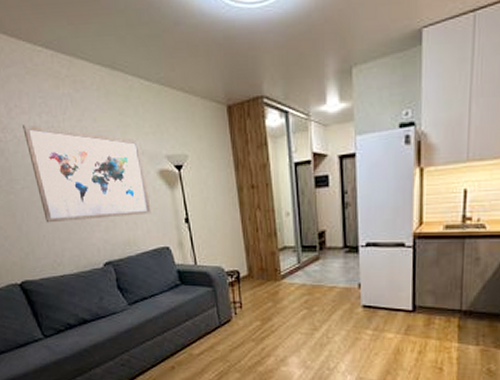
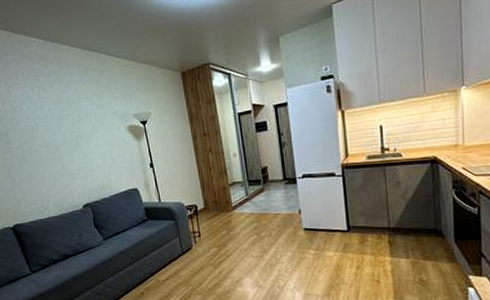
wall art: present [23,124,151,223] -> none [19,97,122,175]

